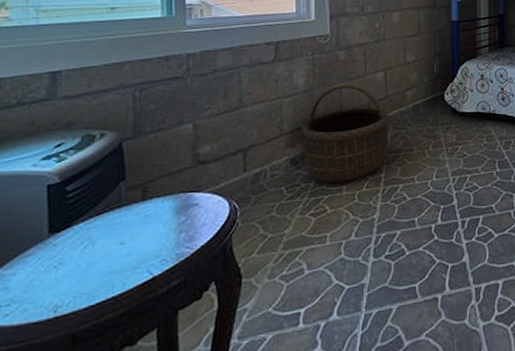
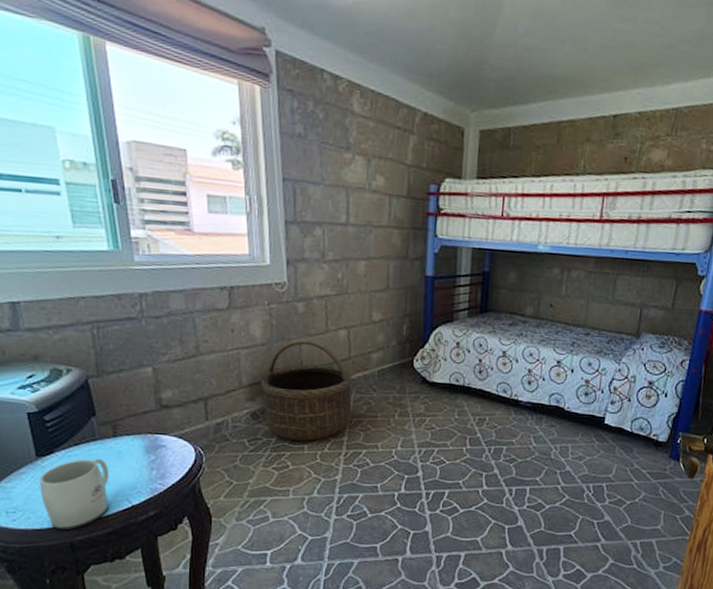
mug: none [45,227,132,320] -> present [39,458,109,531]

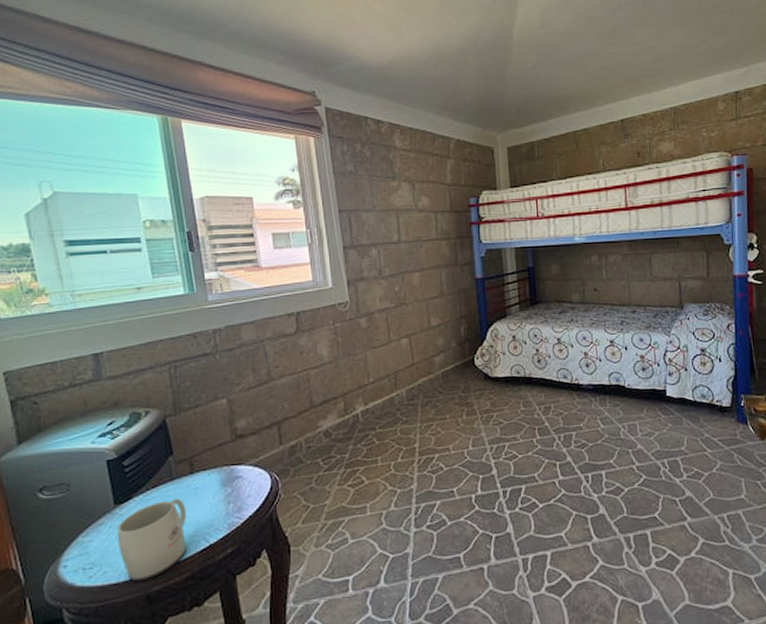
basket: present [260,339,352,441] -> none [330,352,420,454]

